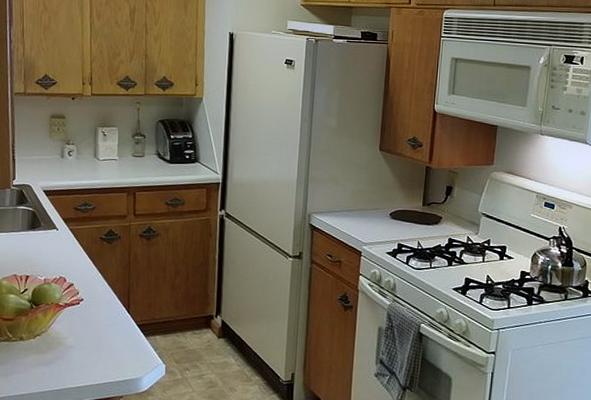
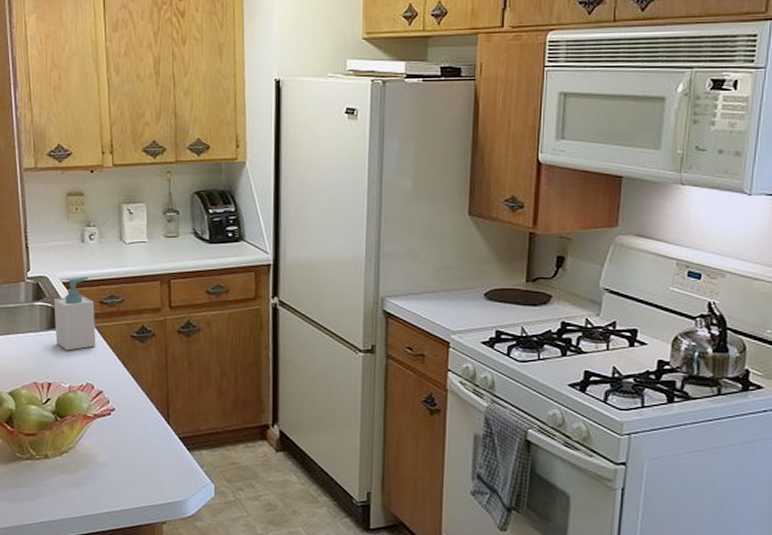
soap bottle: none [34,186,70,249] -> present [53,276,96,351]

